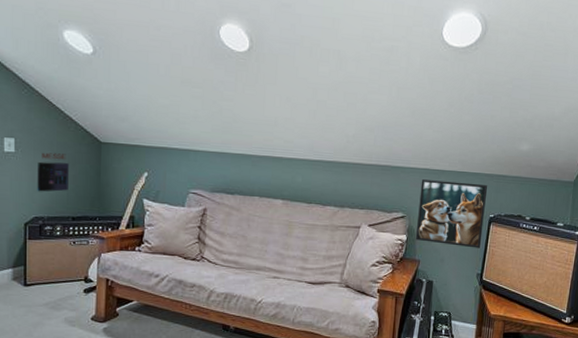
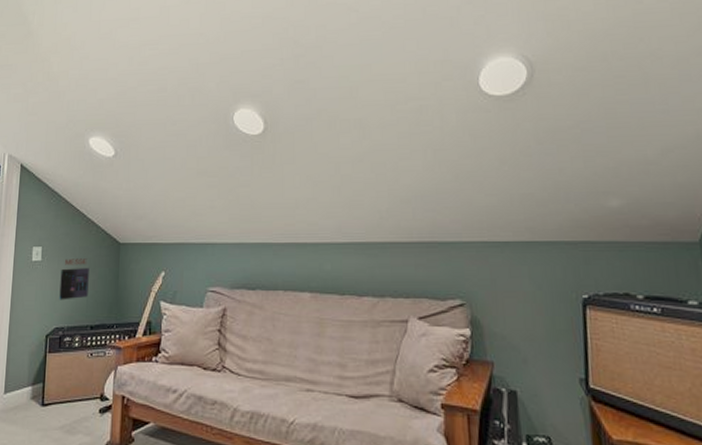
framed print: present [415,179,488,248] -> none [479,255,578,342]

